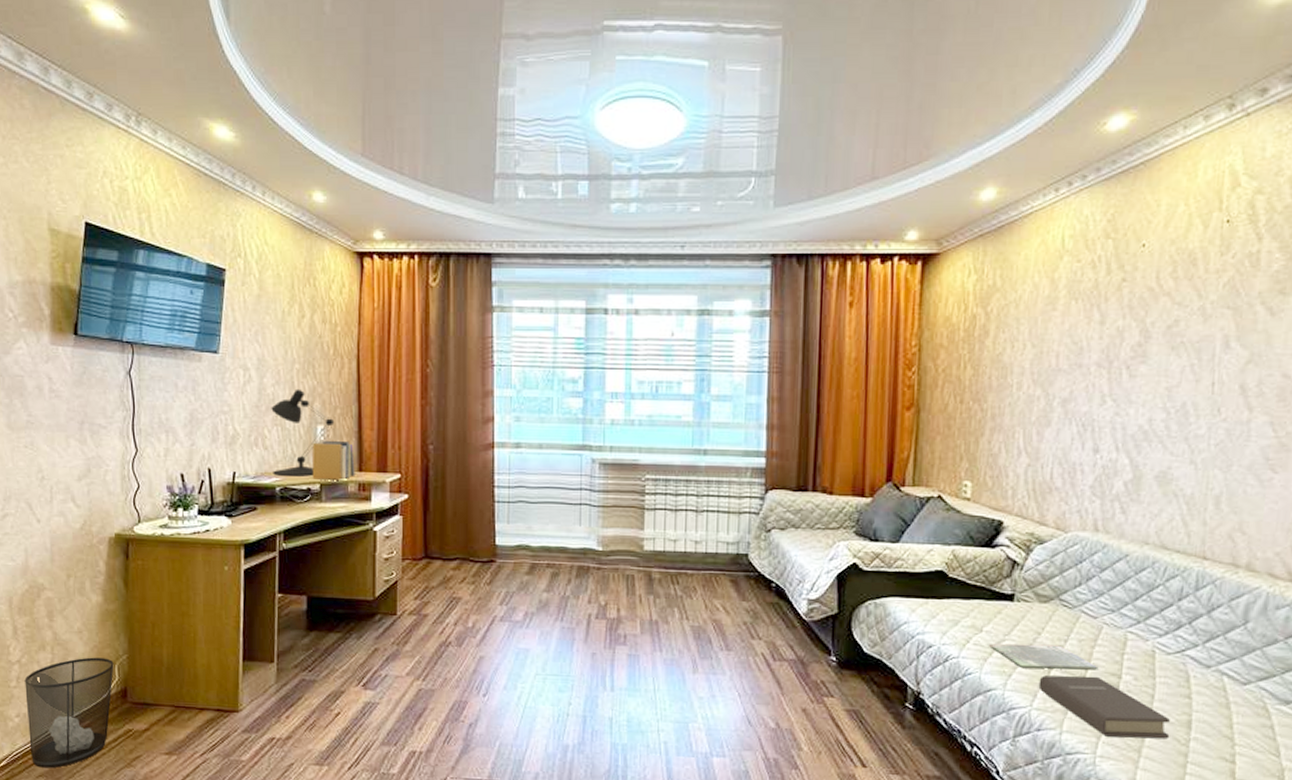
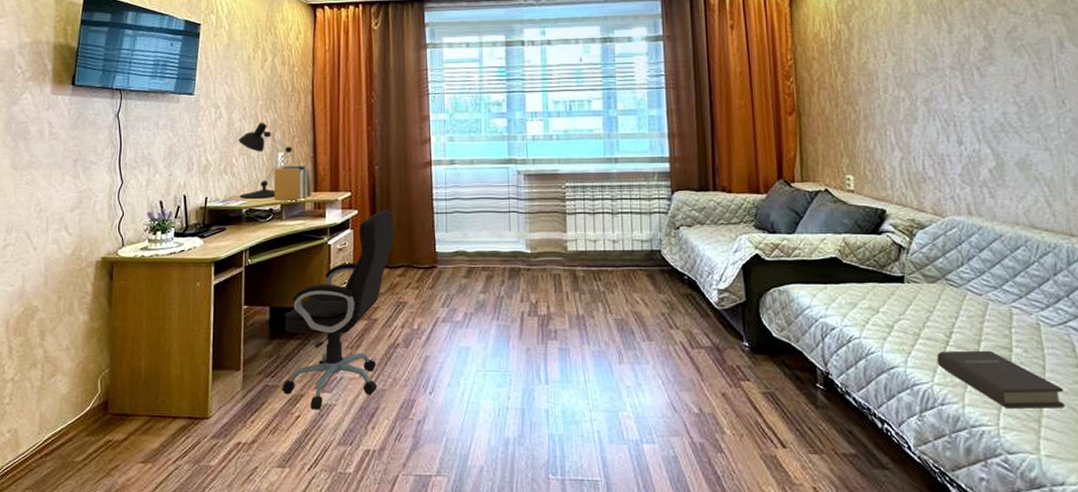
waste bin: present [24,657,114,768] -> none [17,372,97,481]
office chair: none [320,495,449,708] -> present [282,210,395,410]
magazine: present [989,643,1099,670] -> none [887,322,990,345]

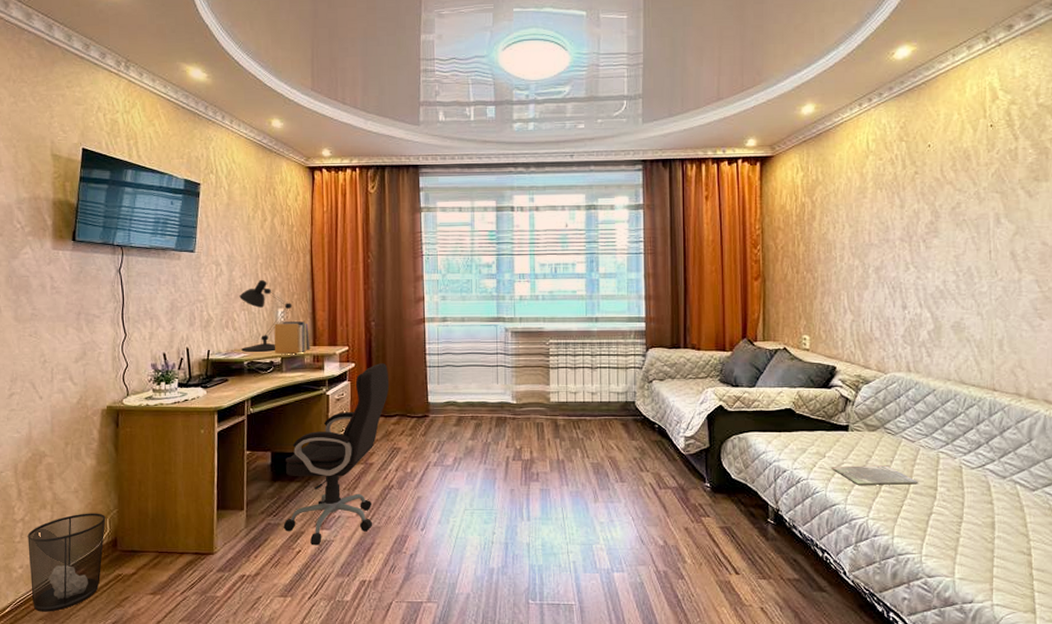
waste bin: none [17,372,97,481] -> present [27,513,106,612]
magazine: none [887,322,990,345] -> present [831,465,919,485]
book: present [936,350,1066,408] -> none [872,489,979,539]

